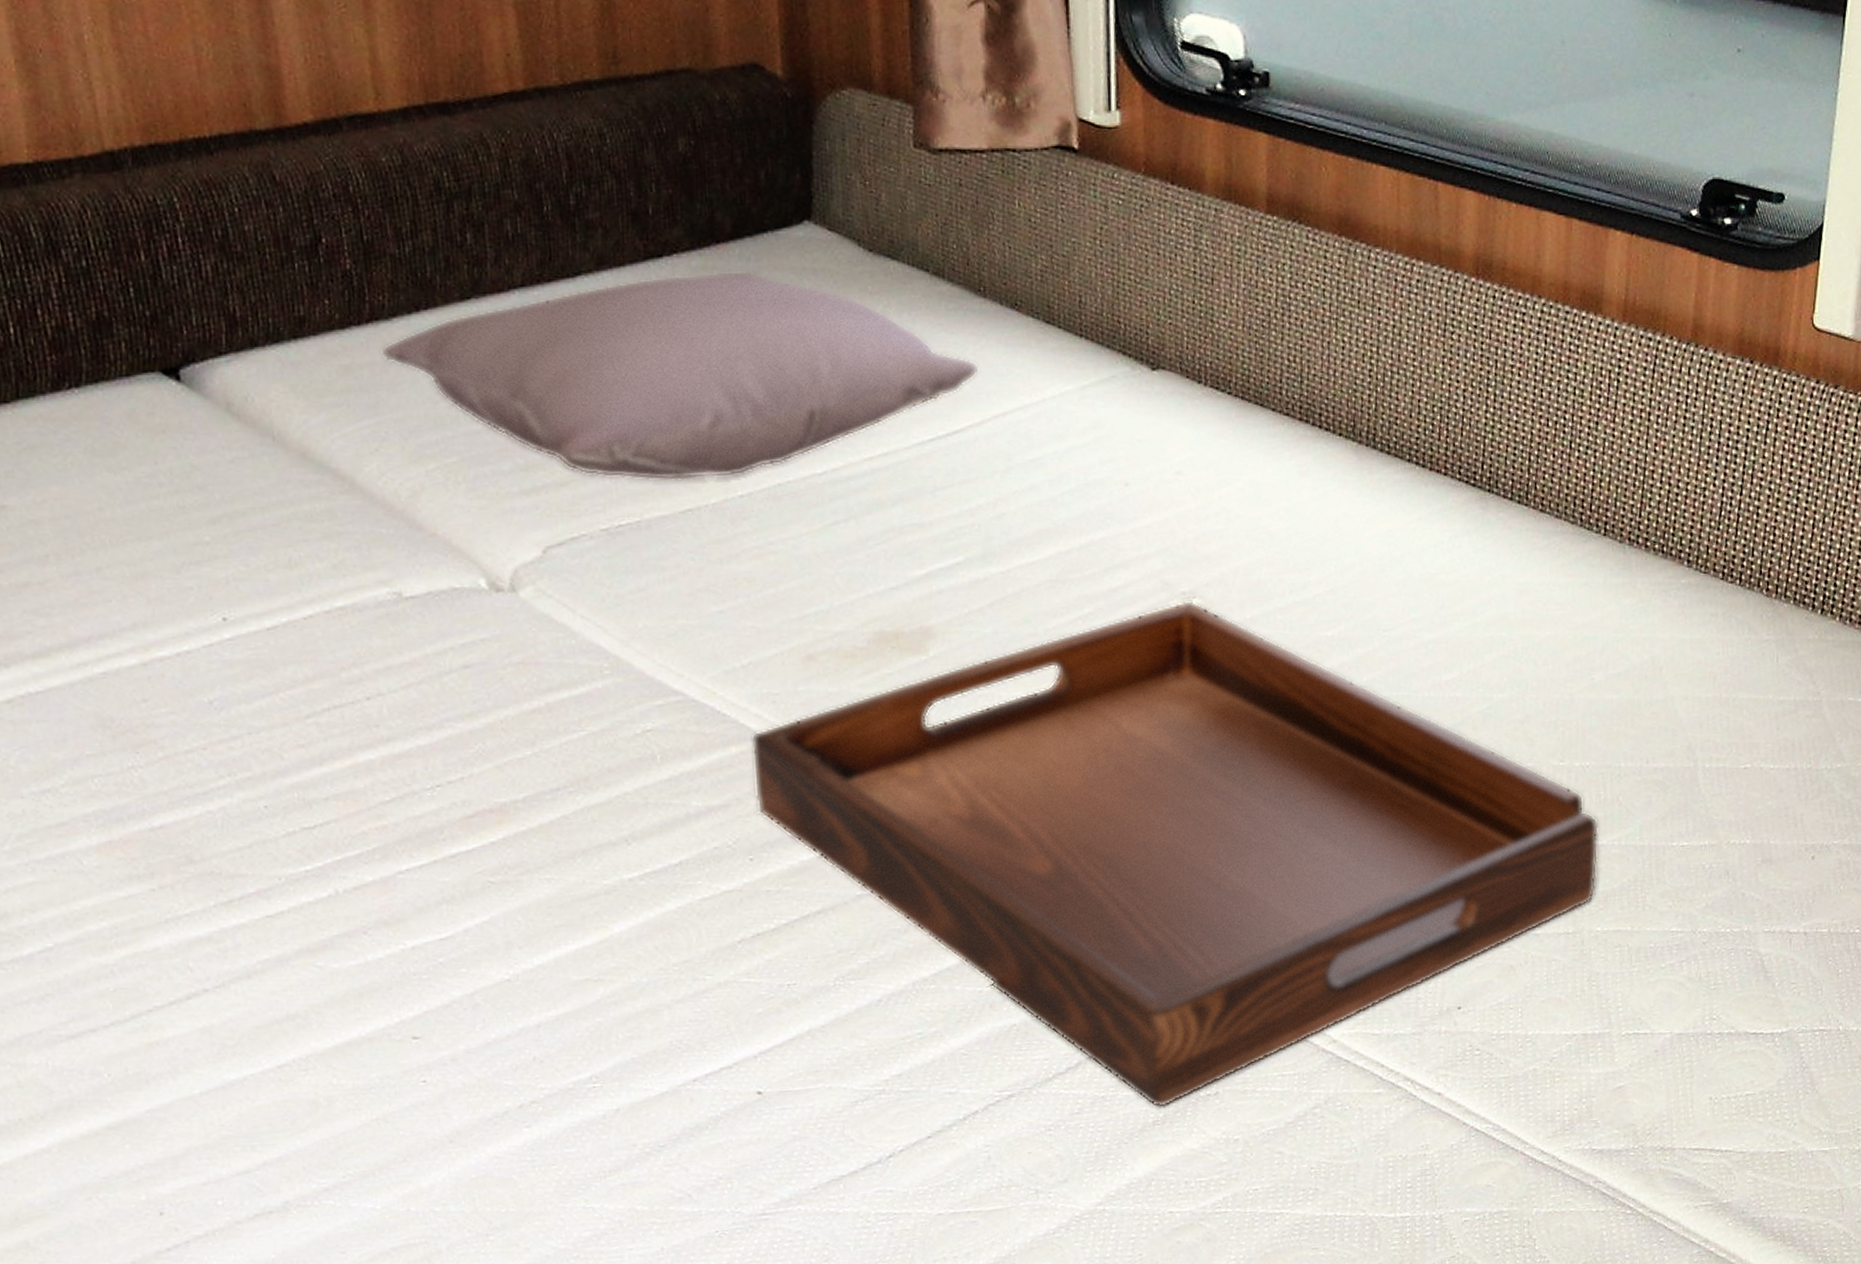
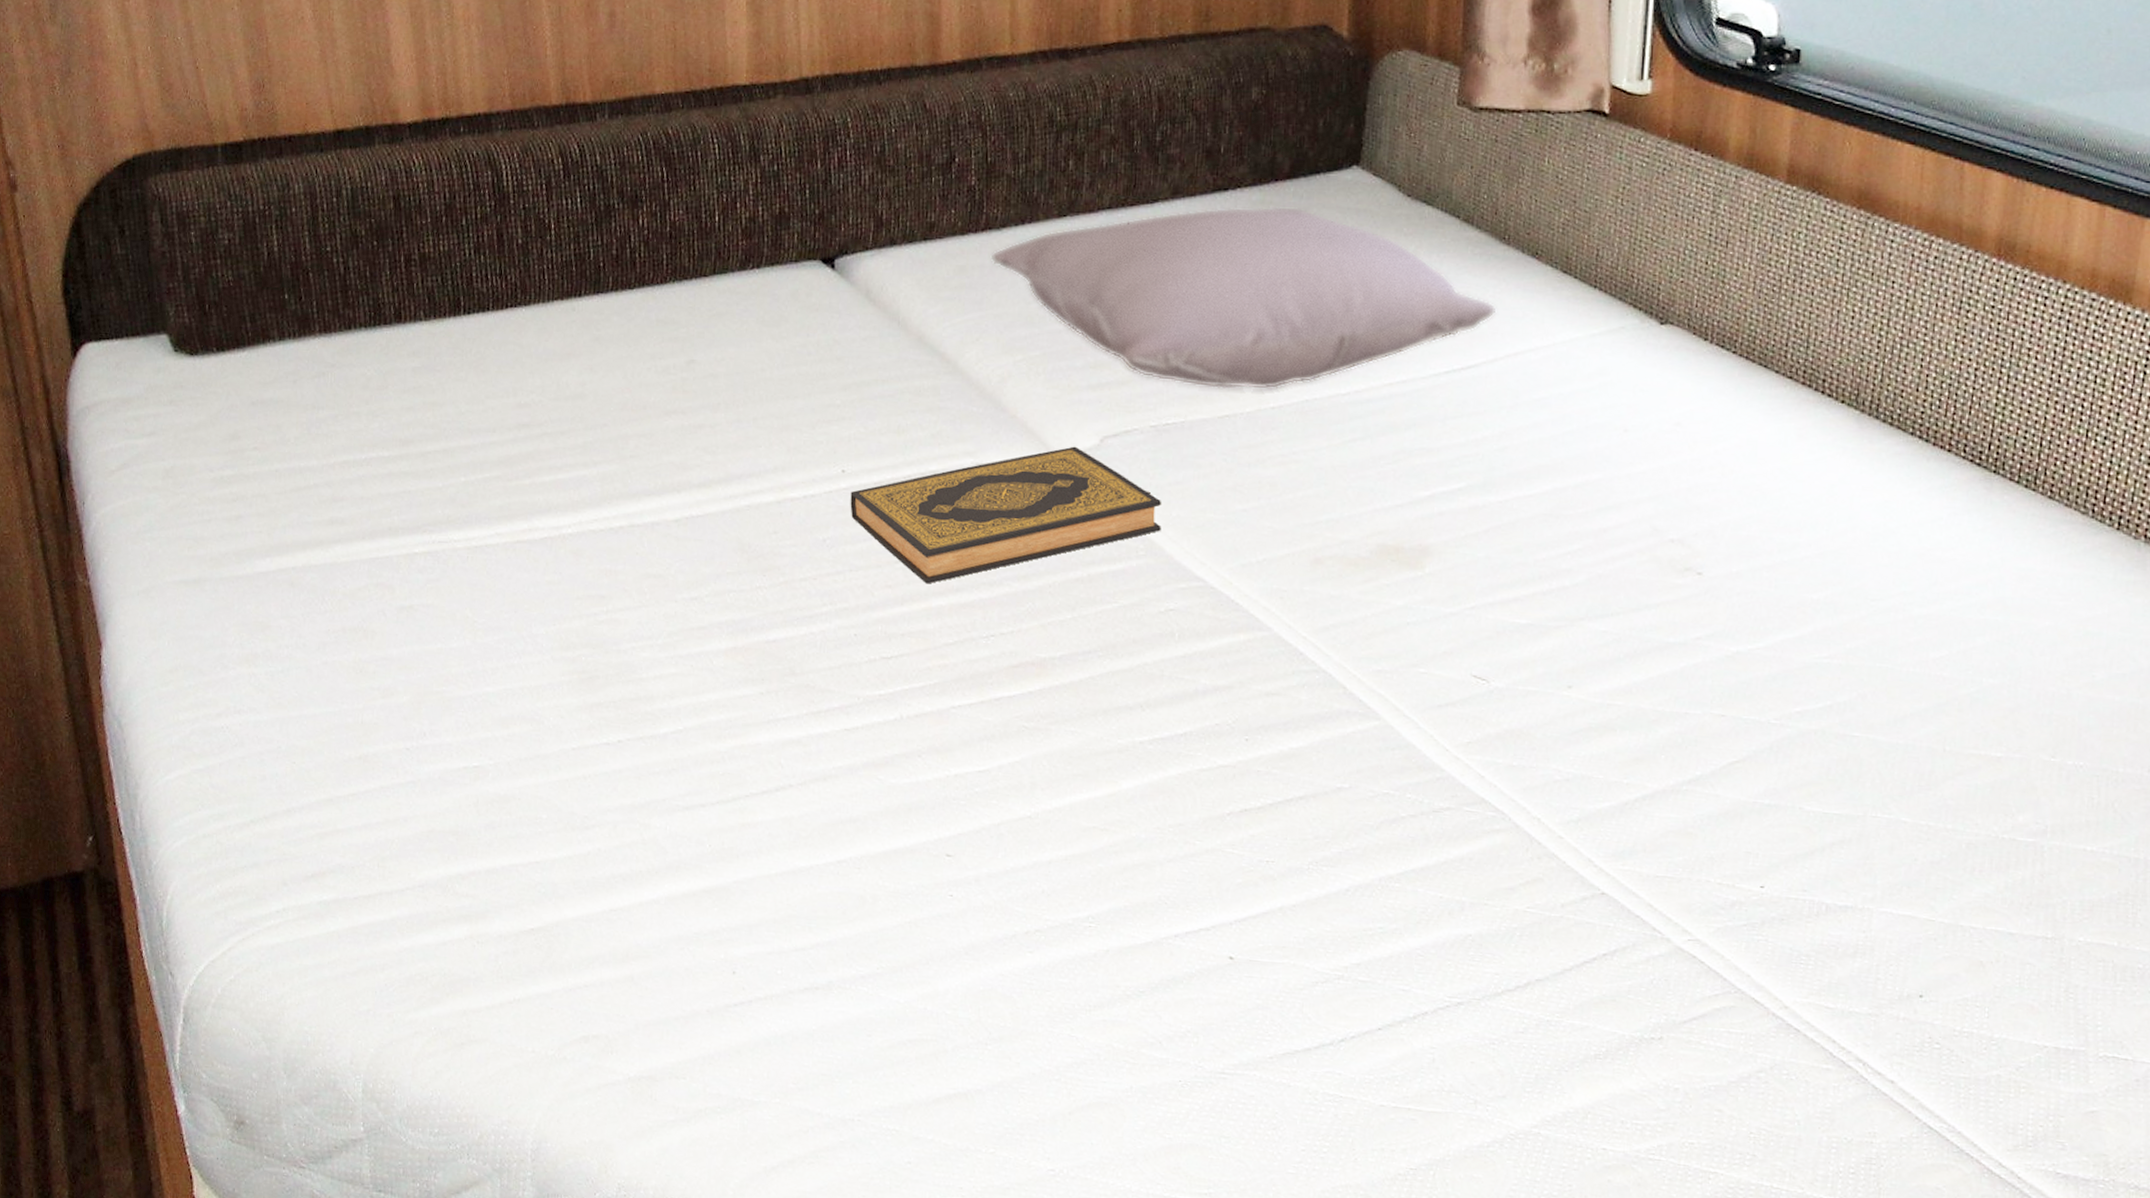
hardback book: none [237,561,627,738] -> present [850,446,1161,584]
serving tray: present [751,600,1600,1108] -> none [1256,547,2090,1043]

